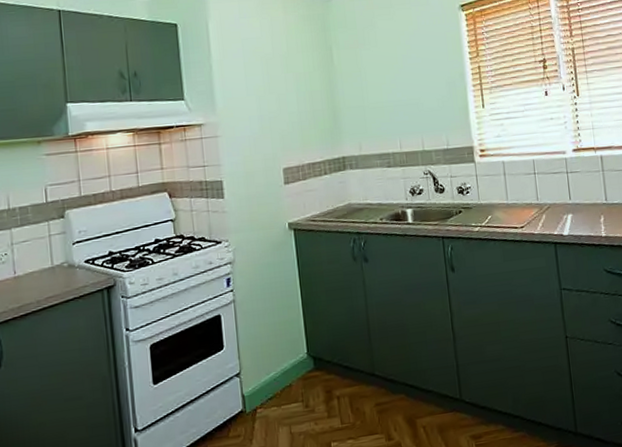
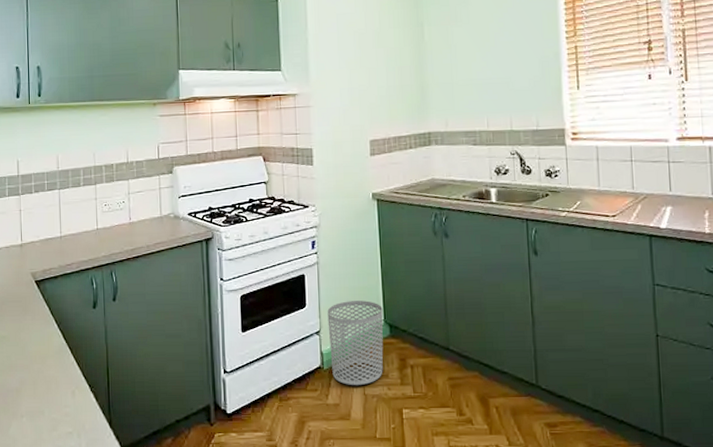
waste bin: none [247,335,309,426] -> present [327,300,384,386]

